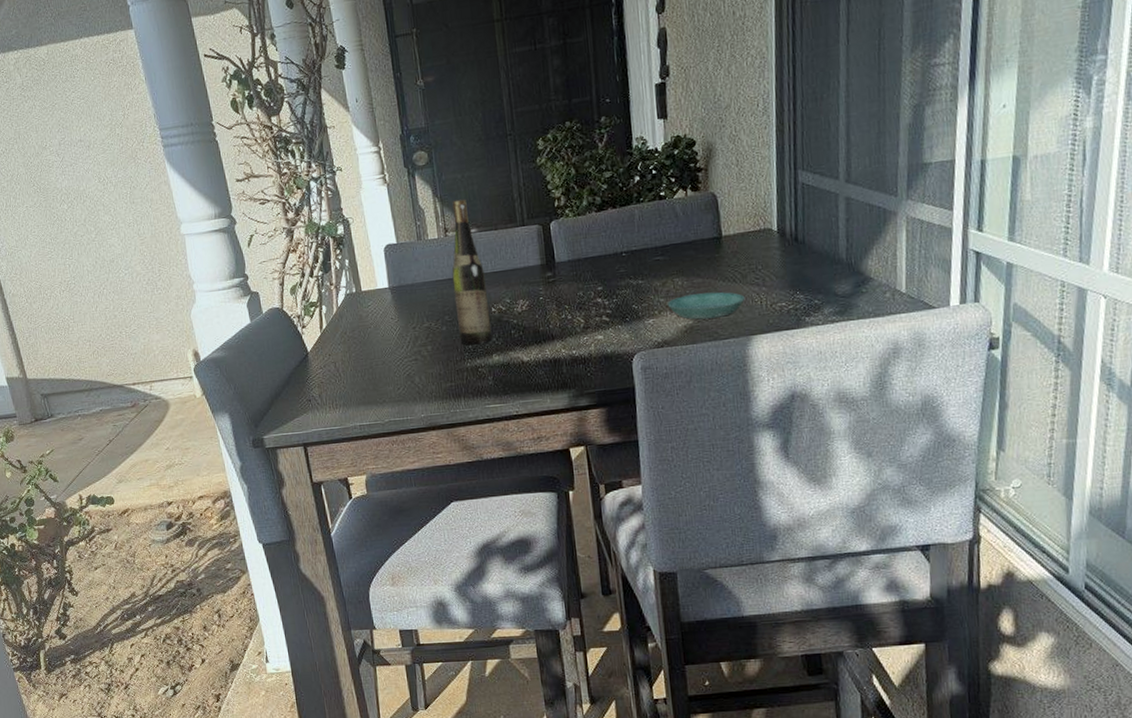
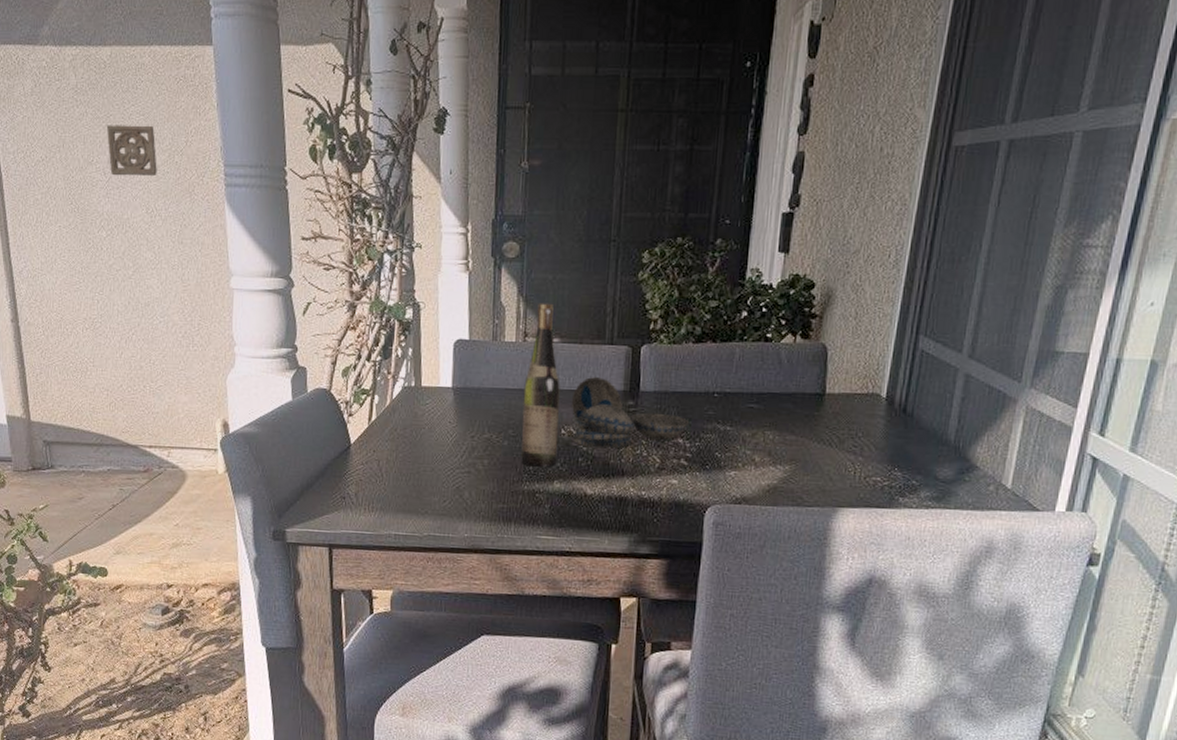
wall ornament: none [54,106,103,155] -> present [107,125,157,177]
decorative bowl: none [496,256,605,320] -> present [571,377,690,449]
saucer: present [666,292,746,320] -> none [752,451,839,482]

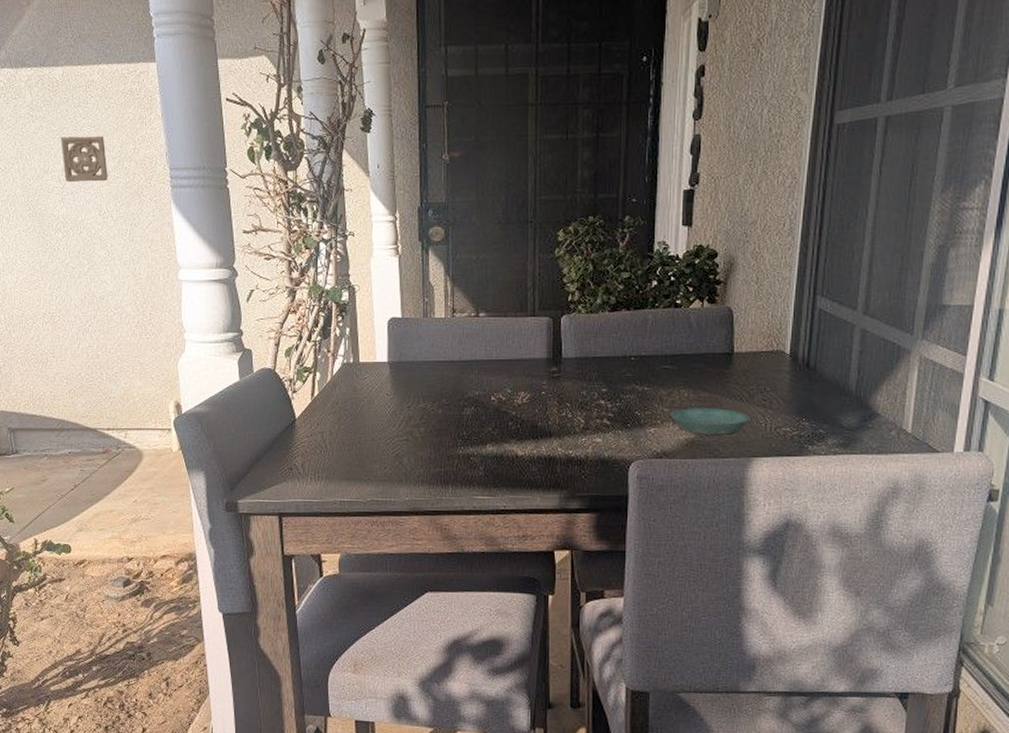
wine bottle: present [521,303,560,467] -> none [454,281,489,432]
decorative bowl: present [571,377,690,449] -> none [499,347,610,412]
saucer: none [752,451,839,482] -> present [670,408,750,435]

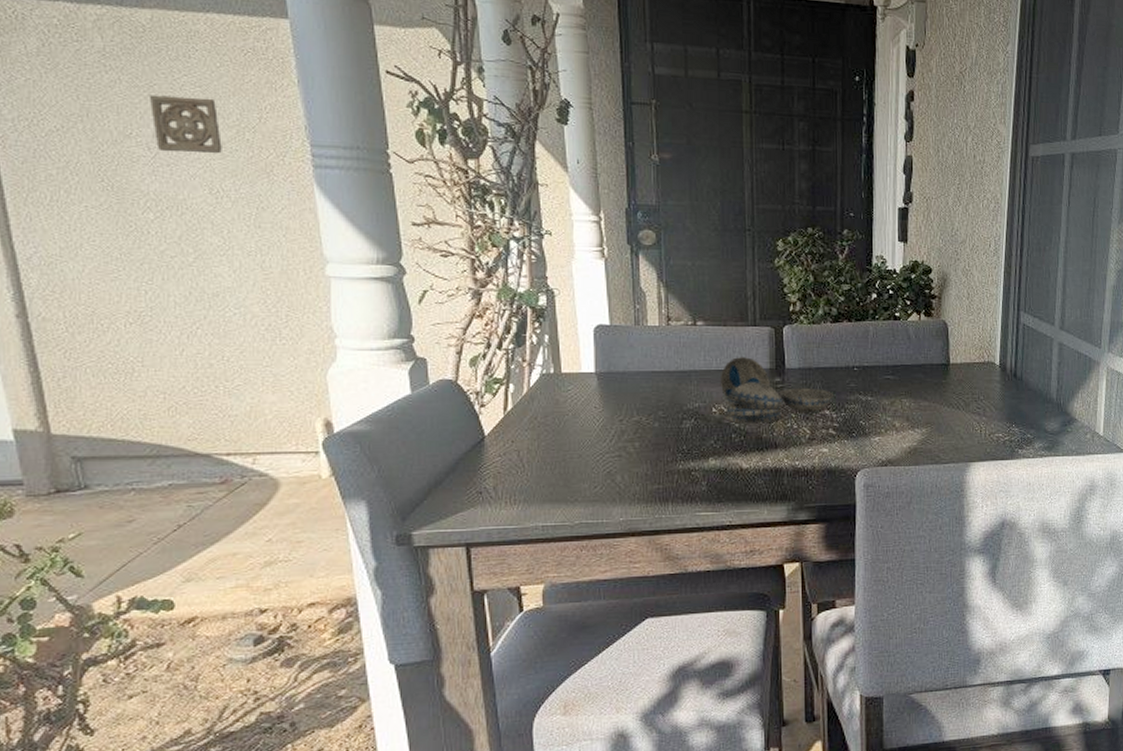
decorative bowl: none [499,347,610,412] -> present [720,357,834,424]
saucer: present [670,408,750,435] -> none [893,416,967,442]

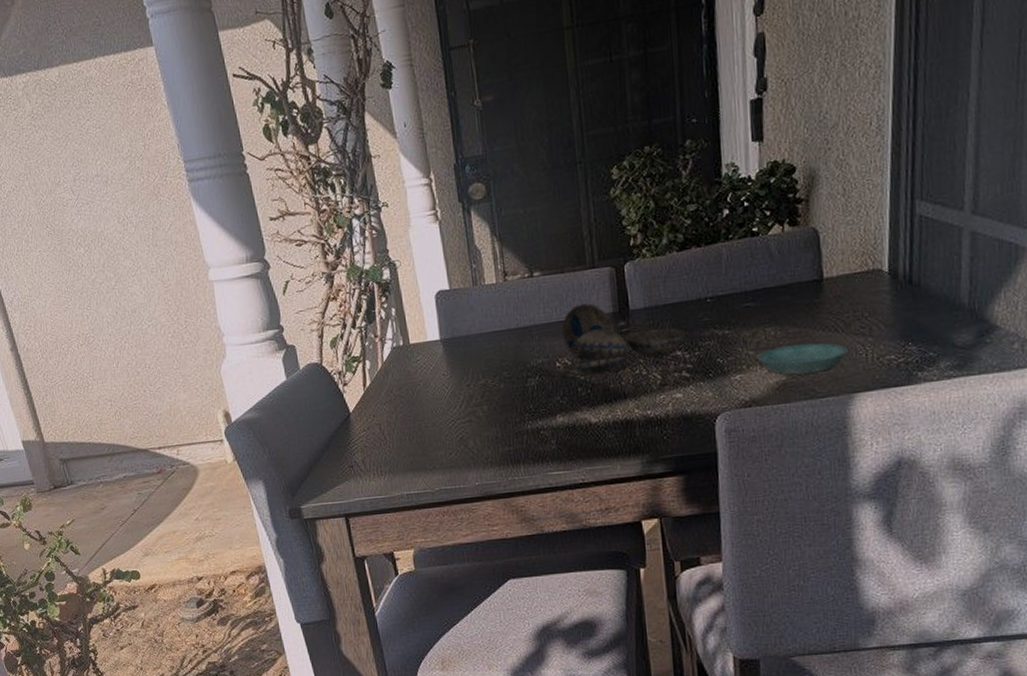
wall ornament: present [150,95,222,154] -> none [67,136,122,193]
saucer: none [893,416,967,442] -> present [756,343,848,375]

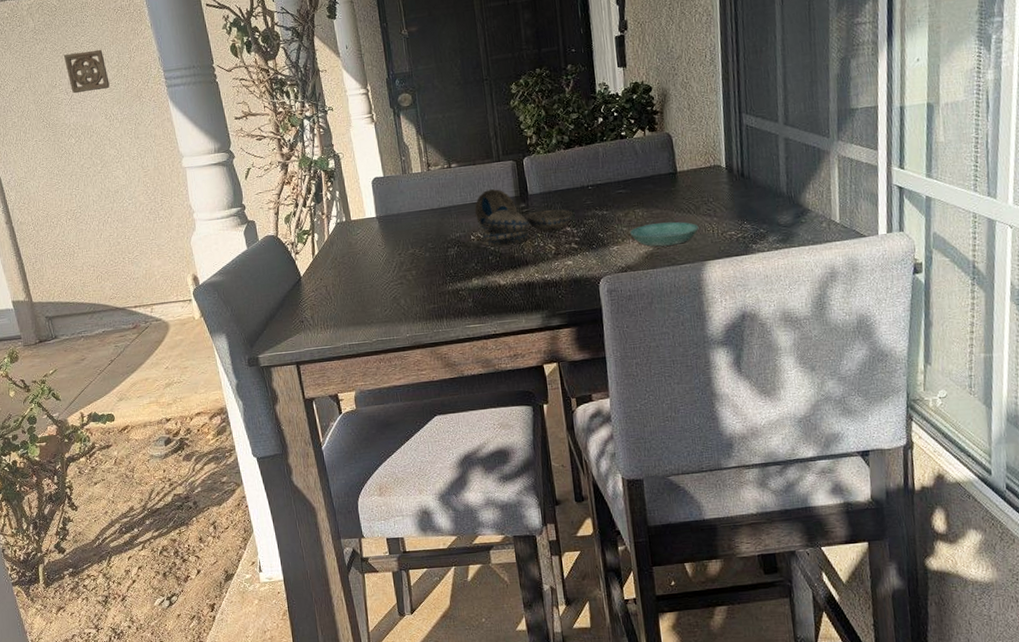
wall ornament: none [67,136,122,193] -> present [64,49,110,94]

